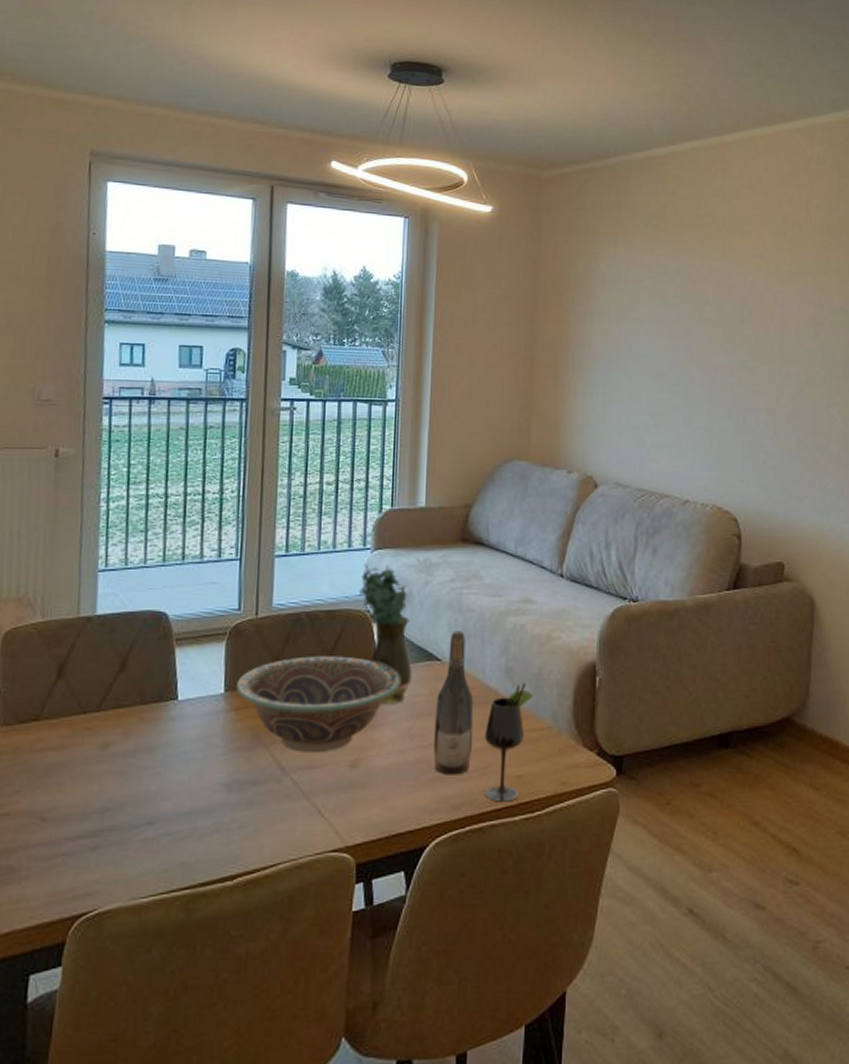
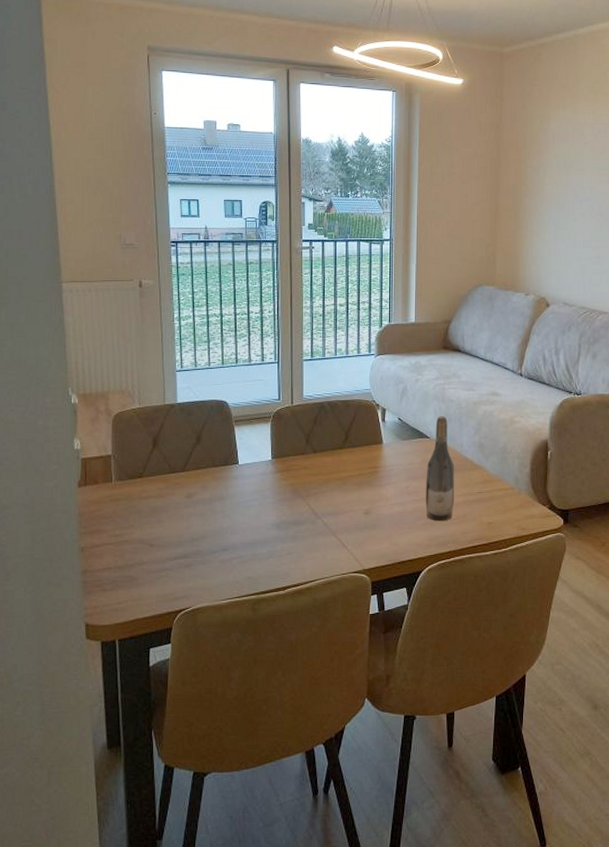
decorative bowl: present [236,656,400,753] -> none [280,434,399,504]
vase: present [359,563,412,703] -> none [367,365,408,469]
wine glass: present [485,683,533,802] -> none [464,455,500,541]

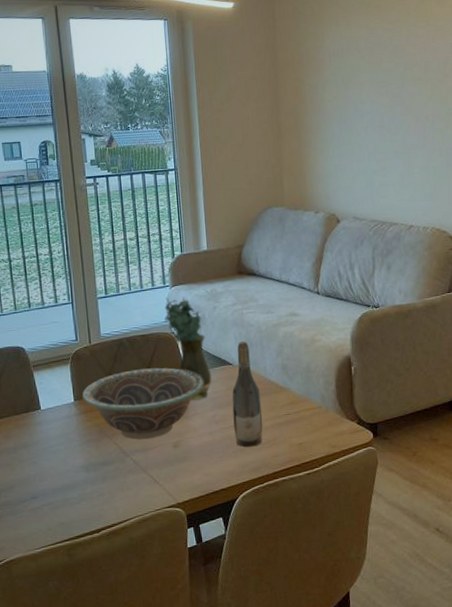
decorative bowl: none [280,434,399,504] -> present [82,367,203,440]
vase: none [367,365,408,469] -> present [164,297,212,400]

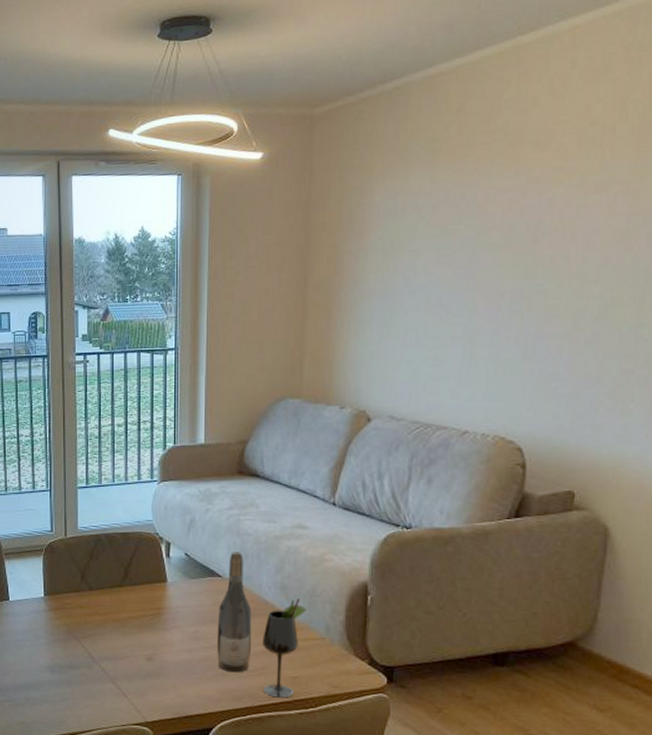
decorative bowl: present [82,367,203,440] -> none [53,570,186,648]
vase: present [164,297,212,400] -> none [149,493,197,611]
wine glass: none [271,376,305,464] -> present [263,599,307,698]

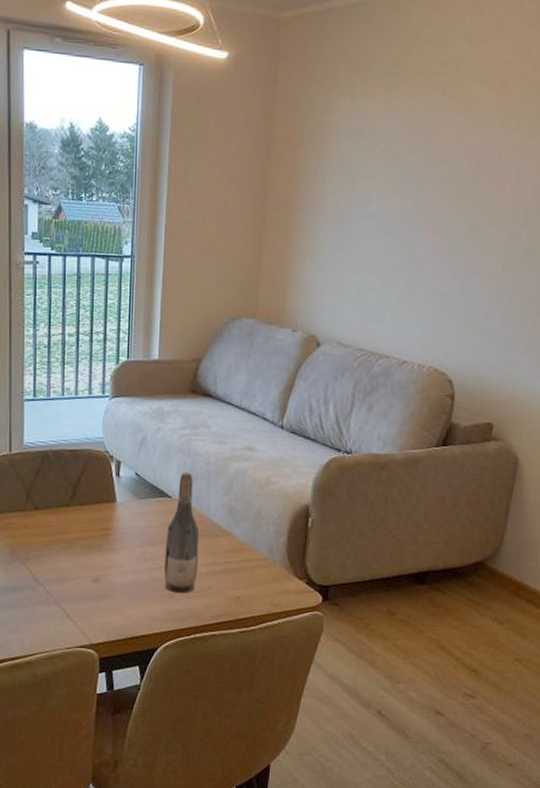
wine glass: present [263,599,307,698] -> none [208,520,252,617]

